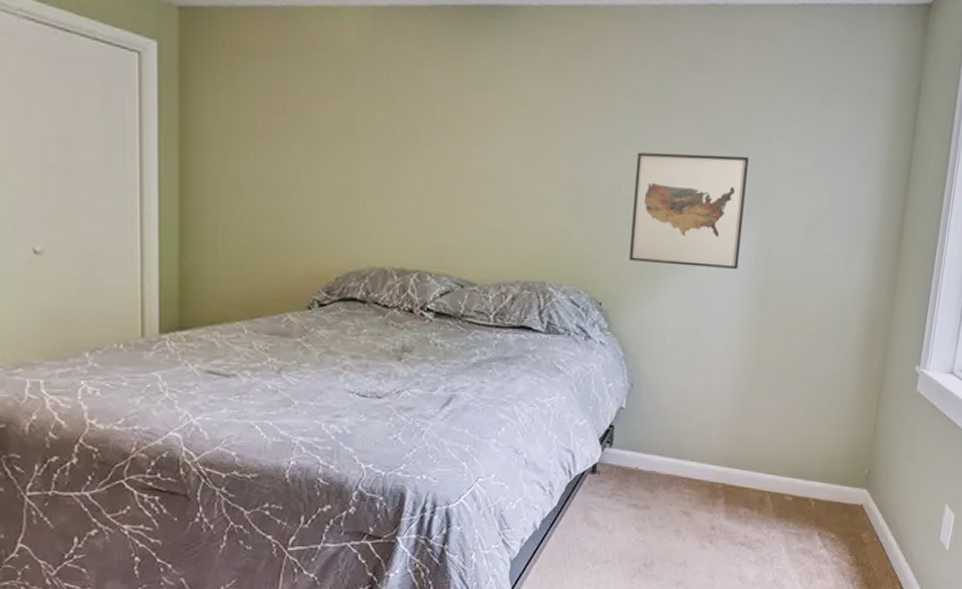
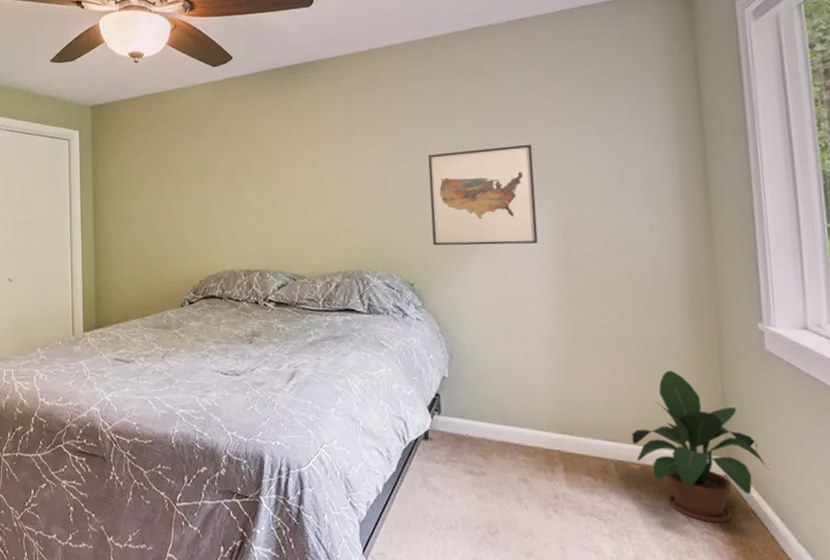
potted plant: none [790,408,897,547] -> present [632,371,770,523]

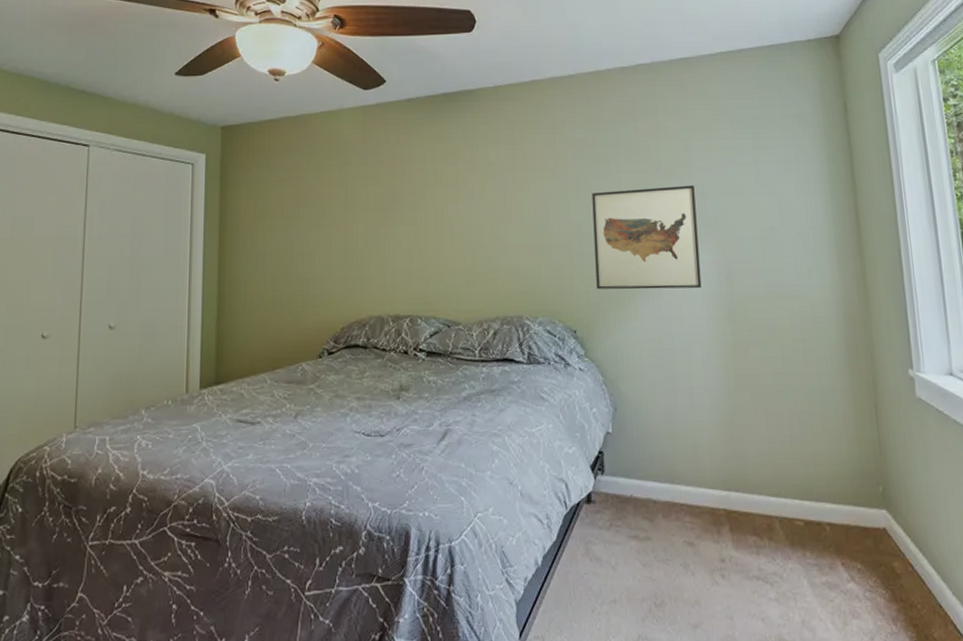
potted plant: present [632,371,770,523] -> none [795,420,925,579]

